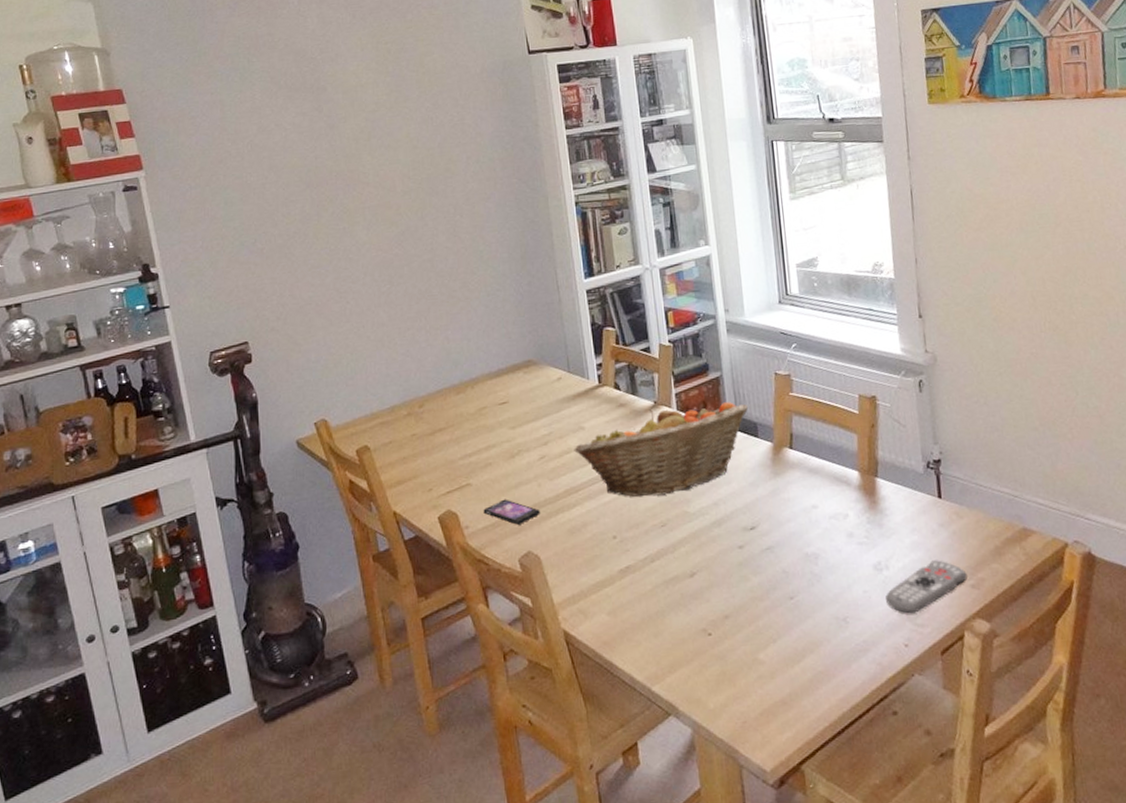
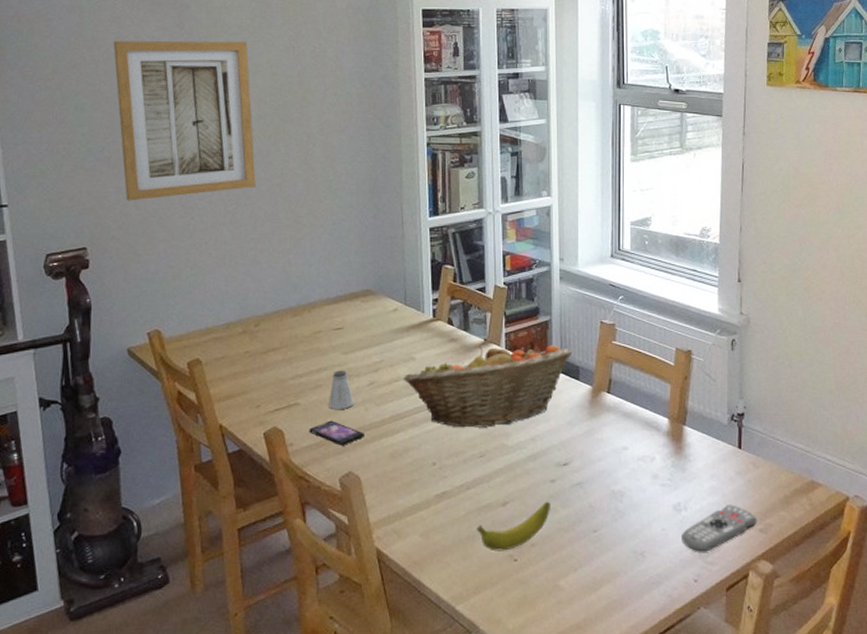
wall art: none [255,118,407,291] -> present [113,40,256,201]
saltshaker: none [500,446,527,488] -> present [329,370,354,409]
banana: none [665,569,741,627] -> present [476,501,550,552]

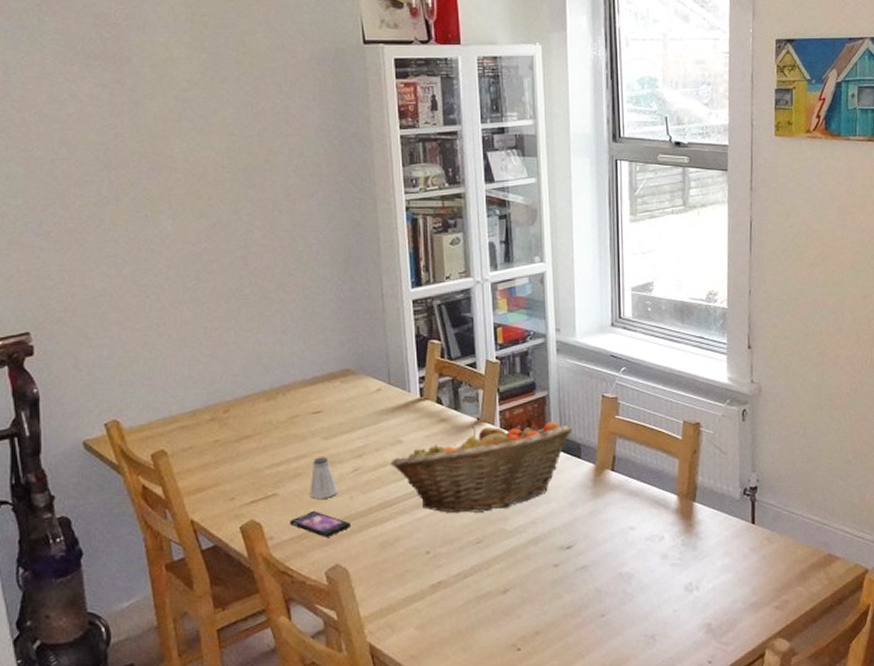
wall art: present [113,40,256,201] -> none [45,99,217,280]
banana: present [476,501,550,552] -> none [476,586,554,642]
remote control: present [682,505,757,552] -> none [694,582,773,633]

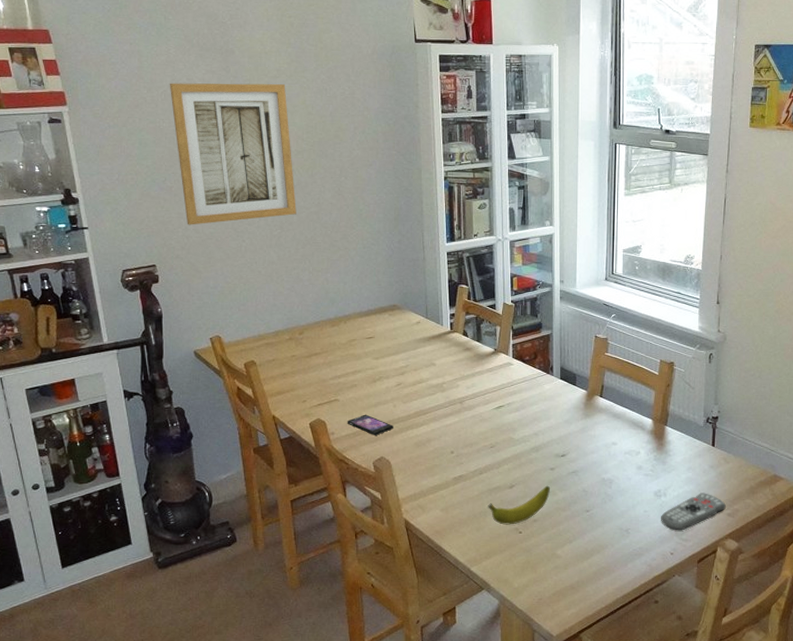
wall art: none [45,99,217,280] -> present [169,83,296,225]
saltshaker: present [310,457,338,499] -> none [363,373,385,405]
fruit basket: present [390,422,574,514] -> none [425,355,571,423]
banana: none [476,586,554,642] -> present [488,485,550,525]
remote control: none [694,582,773,633] -> present [661,493,726,531]

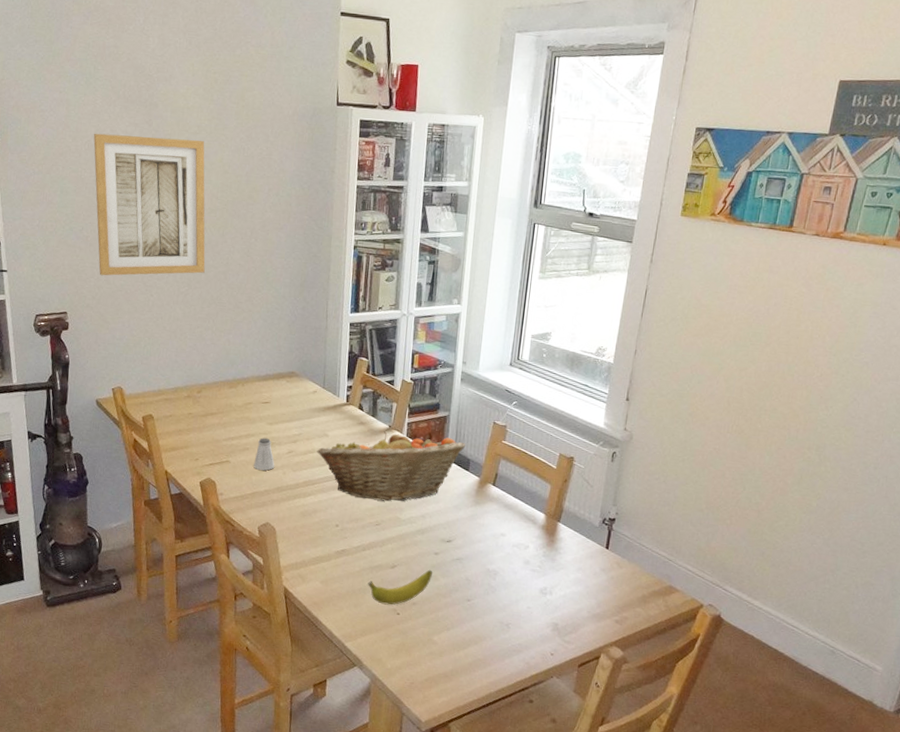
smartphone: present [347,414,393,435] -> none [236,478,281,501]
saltshaker: none [363,373,385,405] -> present [253,437,275,471]
fruit basket: none [425,355,571,423] -> present [317,431,466,502]
remote control: present [661,493,726,531] -> none [544,595,614,632]

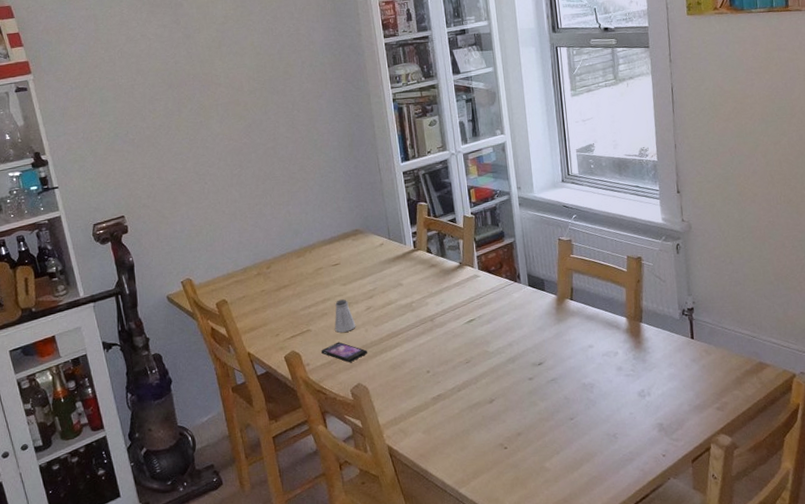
wall art: present [93,133,206,276] -> none [124,29,254,174]
smartphone: none [236,478,281,501] -> present [321,341,367,362]
fruit basket: present [317,431,466,502] -> none [394,262,537,340]
banana: present [367,569,432,605] -> none [469,396,531,442]

